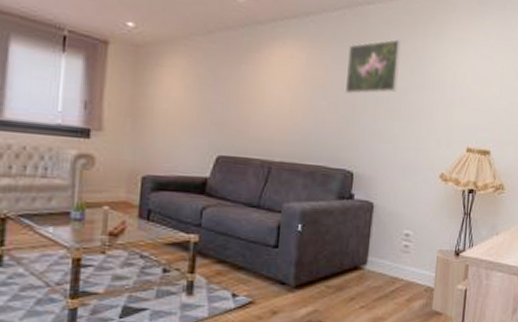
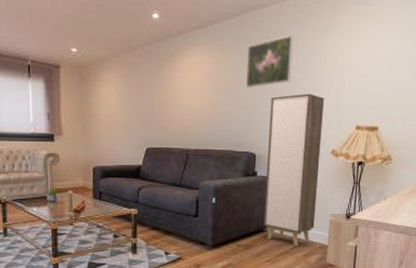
cabinet: none [359,106,434,289] -> present [263,93,325,246]

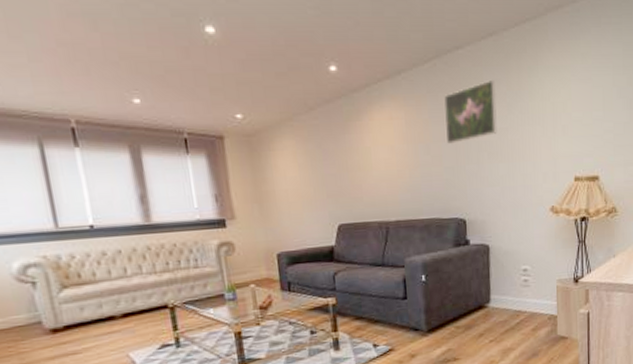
cabinet: present [263,93,325,246] -> none [476,144,540,321]

